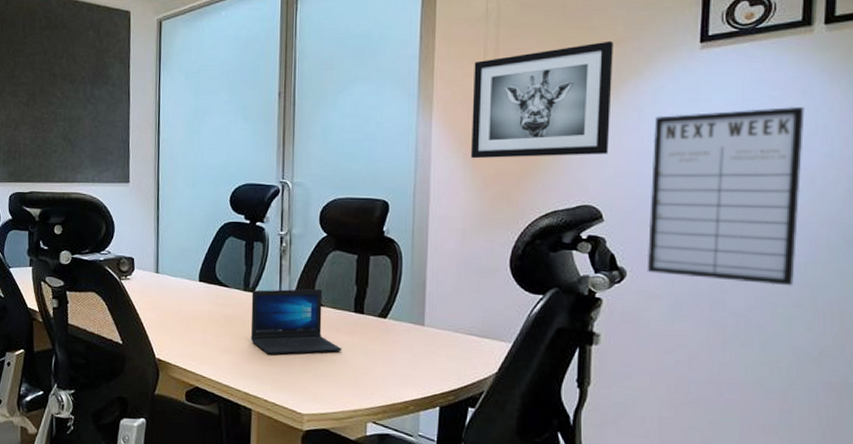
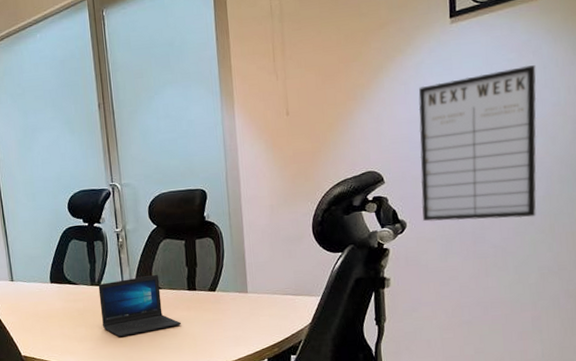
wall art: present [471,41,613,159] -> none [265,24,384,143]

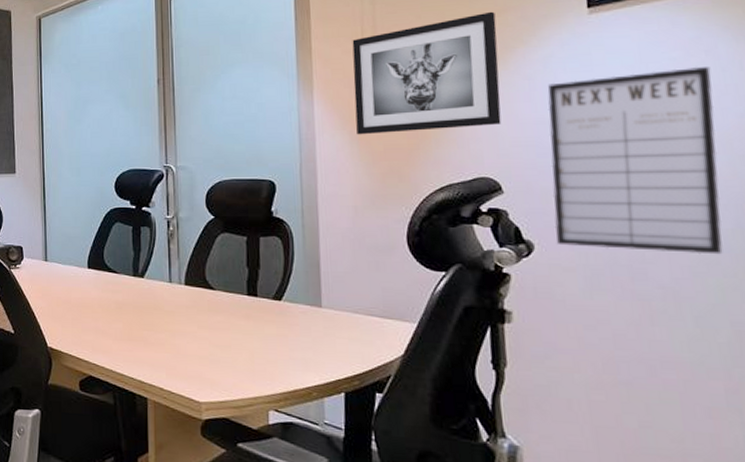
laptop: present [98,274,182,338] -> none [141,272,238,341]
wall art: none [265,24,384,143] -> present [352,11,502,135]

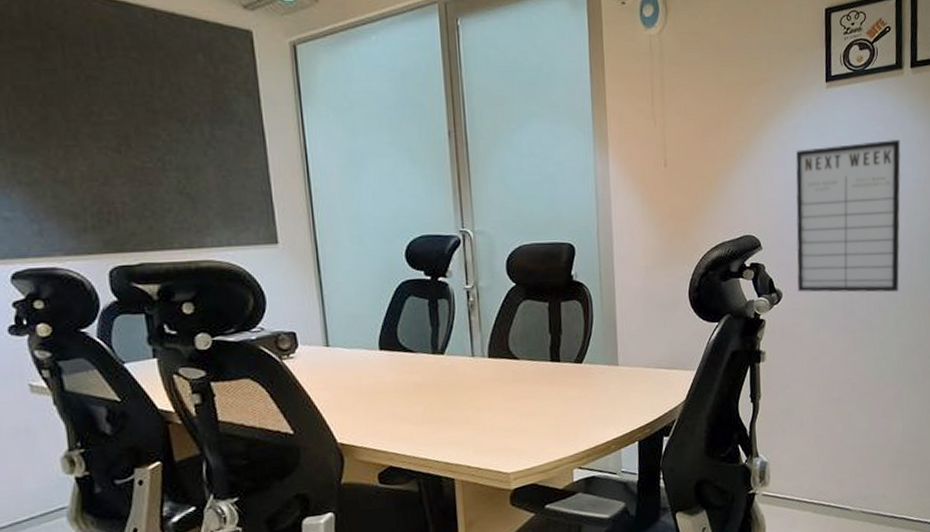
wall art: present [352,11,502,135] -> none [643,79,762,196]

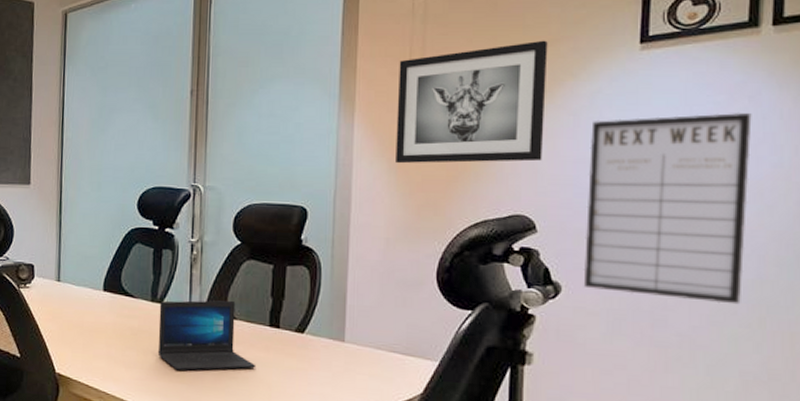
laptop: none [441,341,543,419] -> present [157,300,256,371]
wall art: none [643,79,762,196] -> present [396,40,548,164]

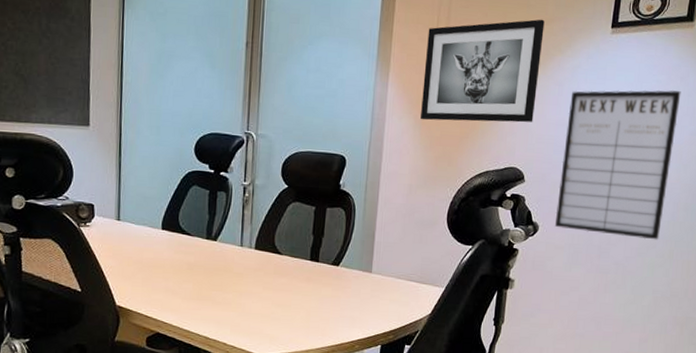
laptop: present [157,300,256,371] -> none [211,238,298,301]

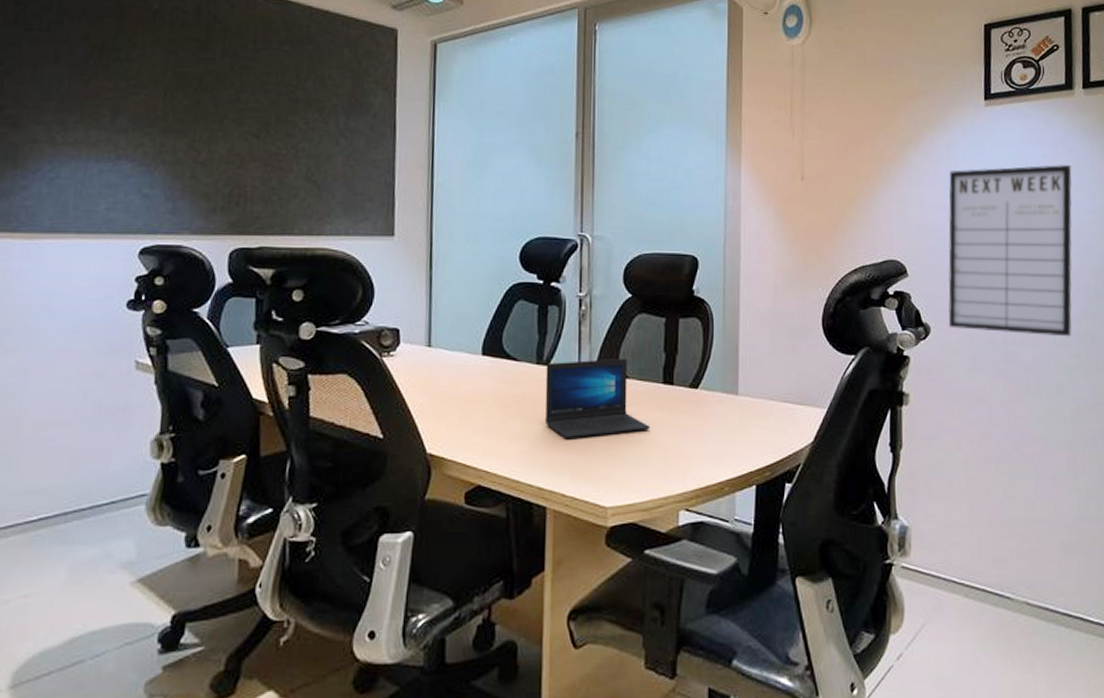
laptop: none [211,238,298,301] -> present [544,358,651,440]
wall art: present [420,19,545,123] -> none [780,93,911,211]

